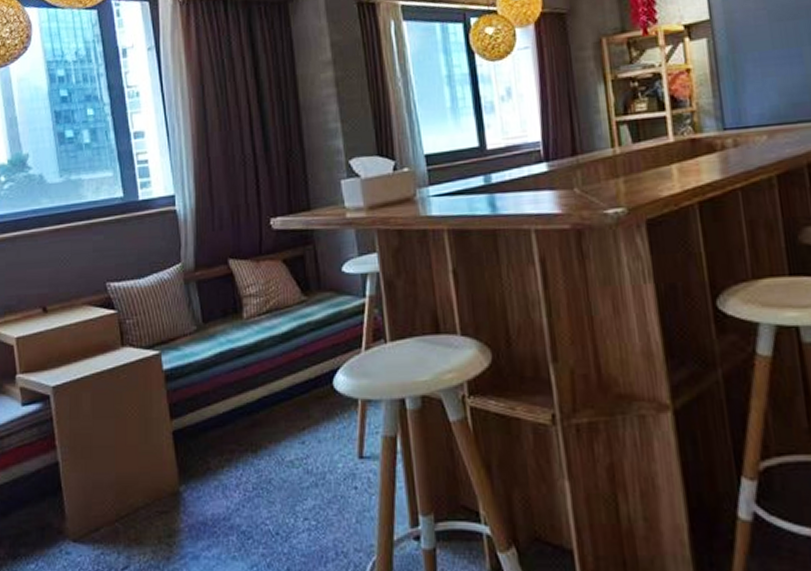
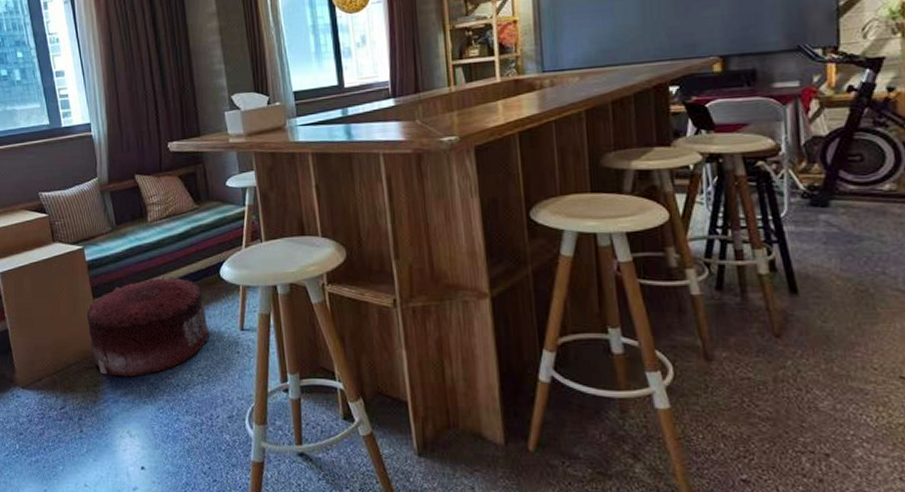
pouf: none [161,388,321,525] -> present [86,276,211,378]

